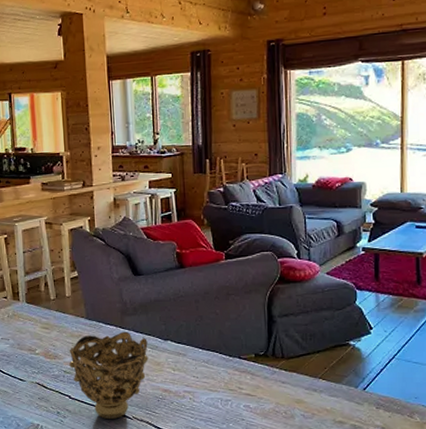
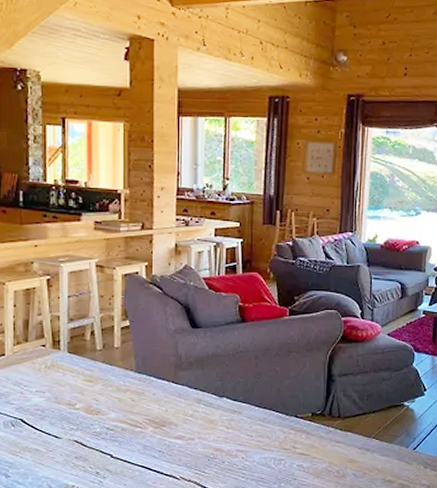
decorative bowl: present [69,331,149,419] -> none [114,387,202,479]

